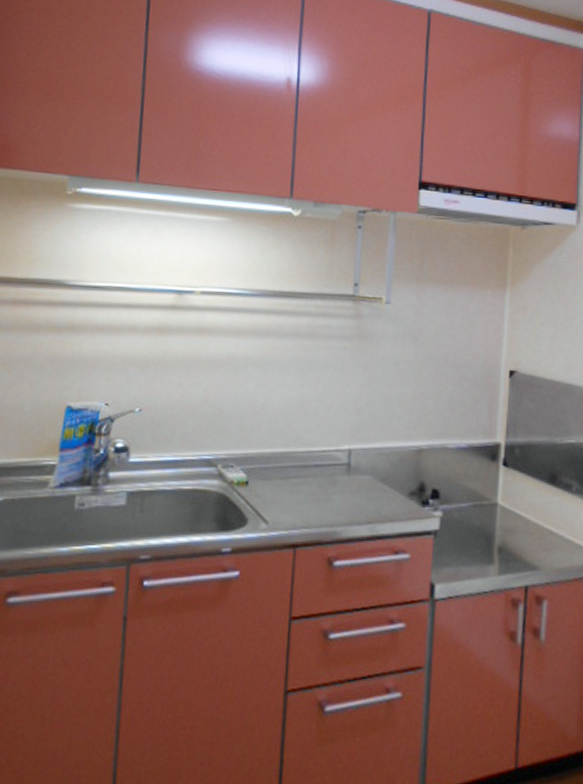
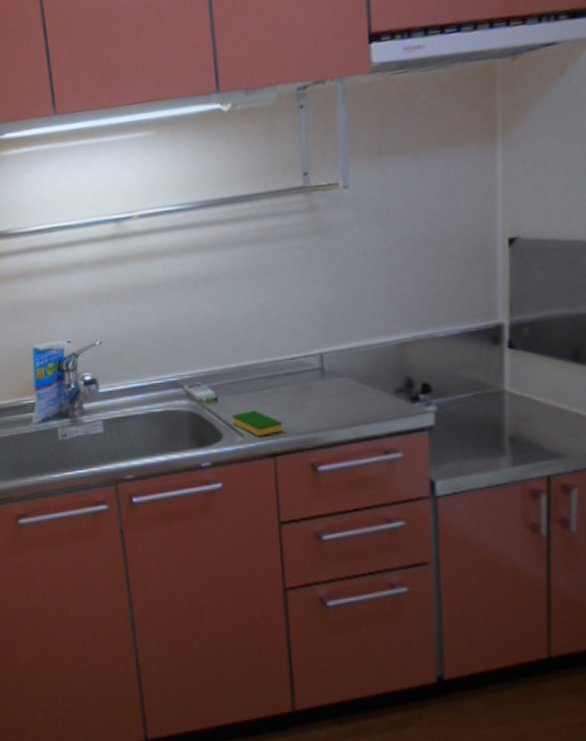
dish sponge: none [259,498,307,525] -> present [231,410,284,436]

